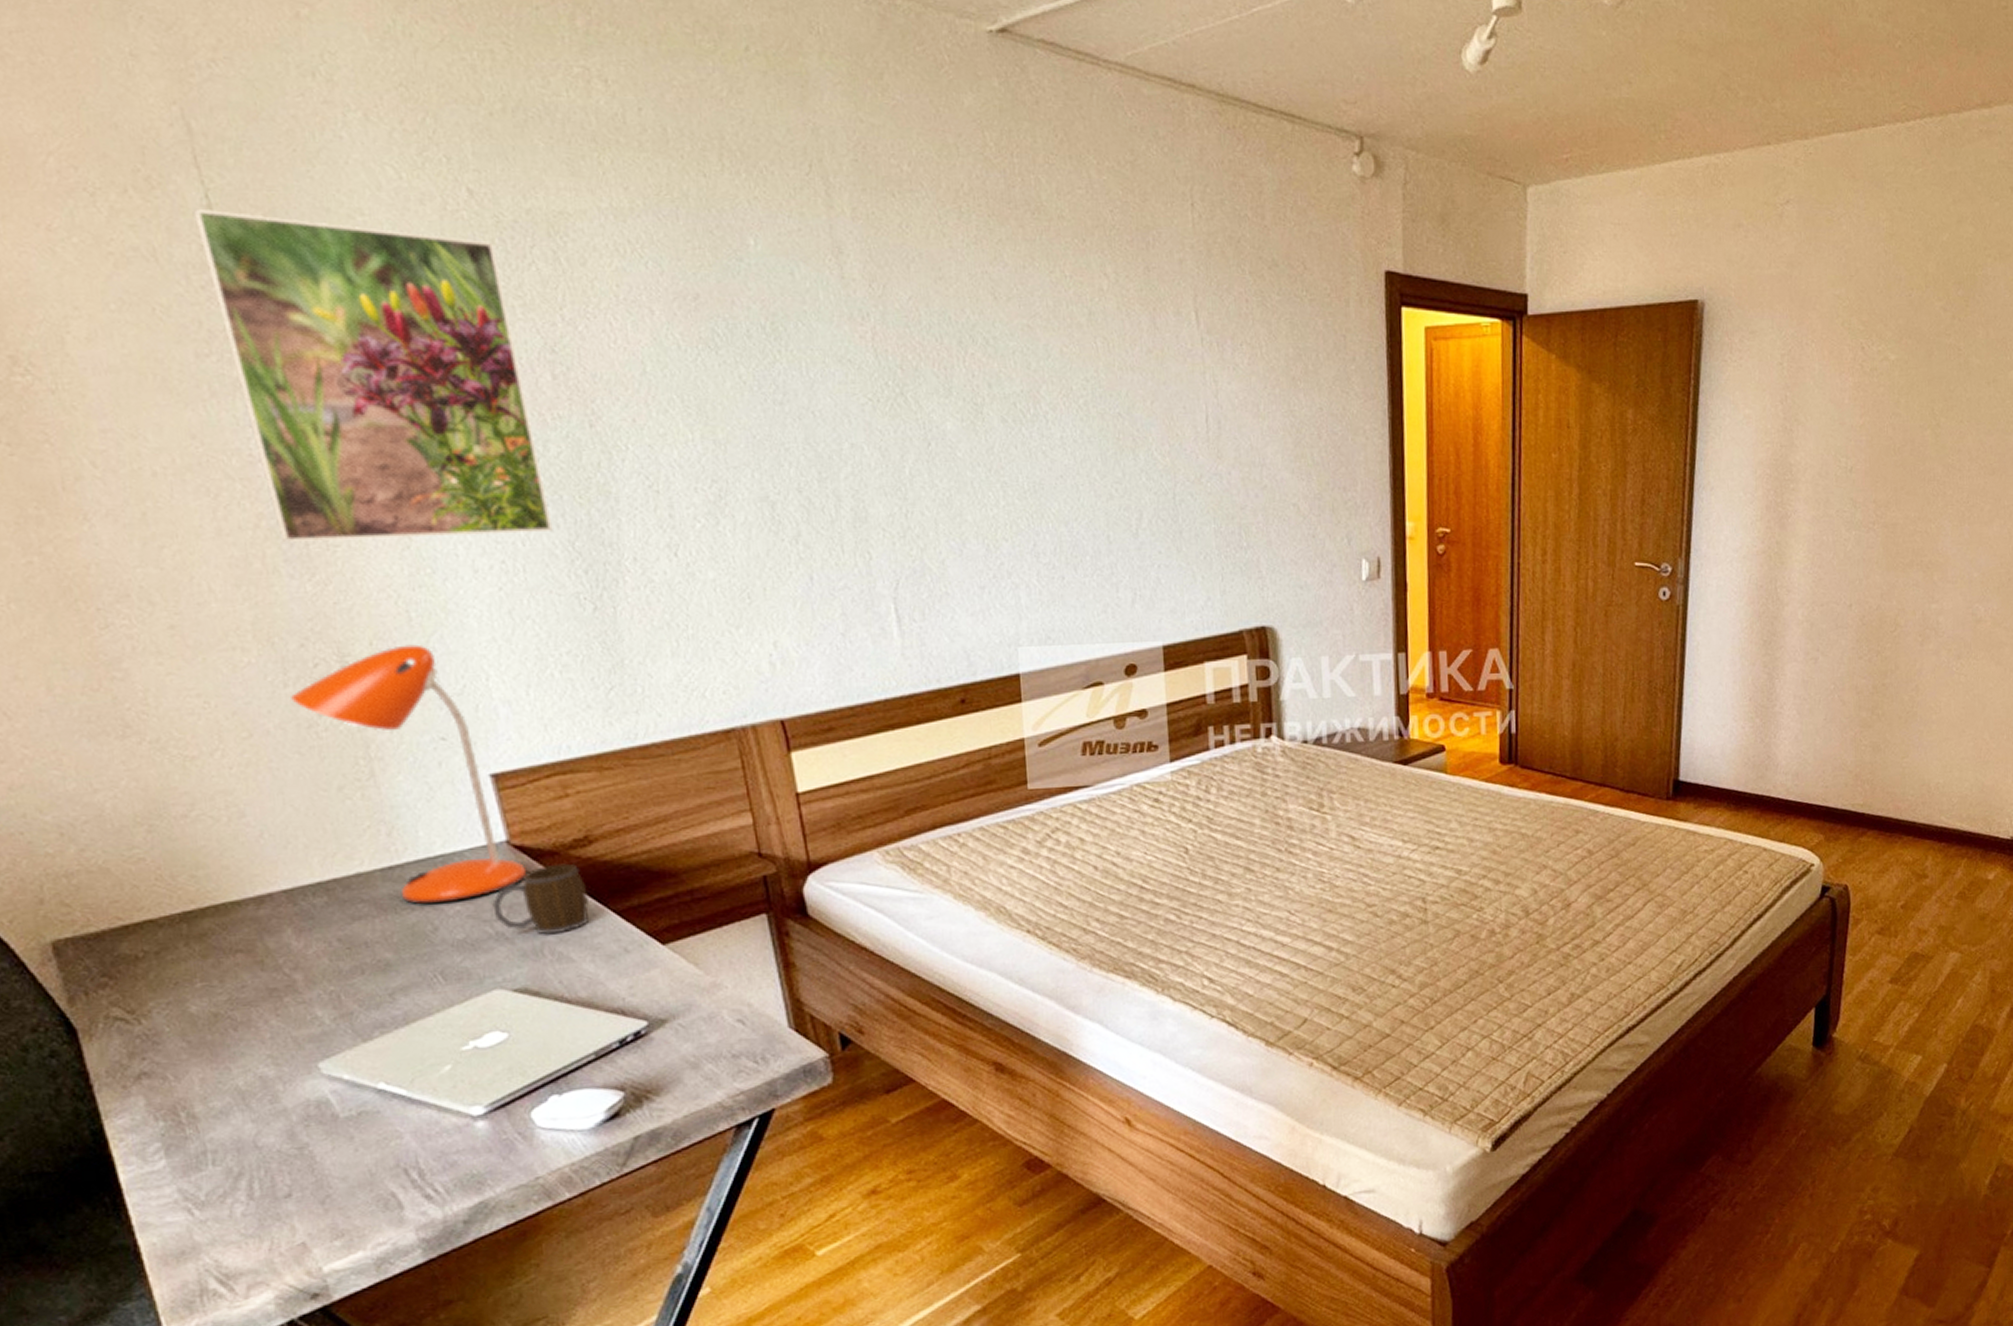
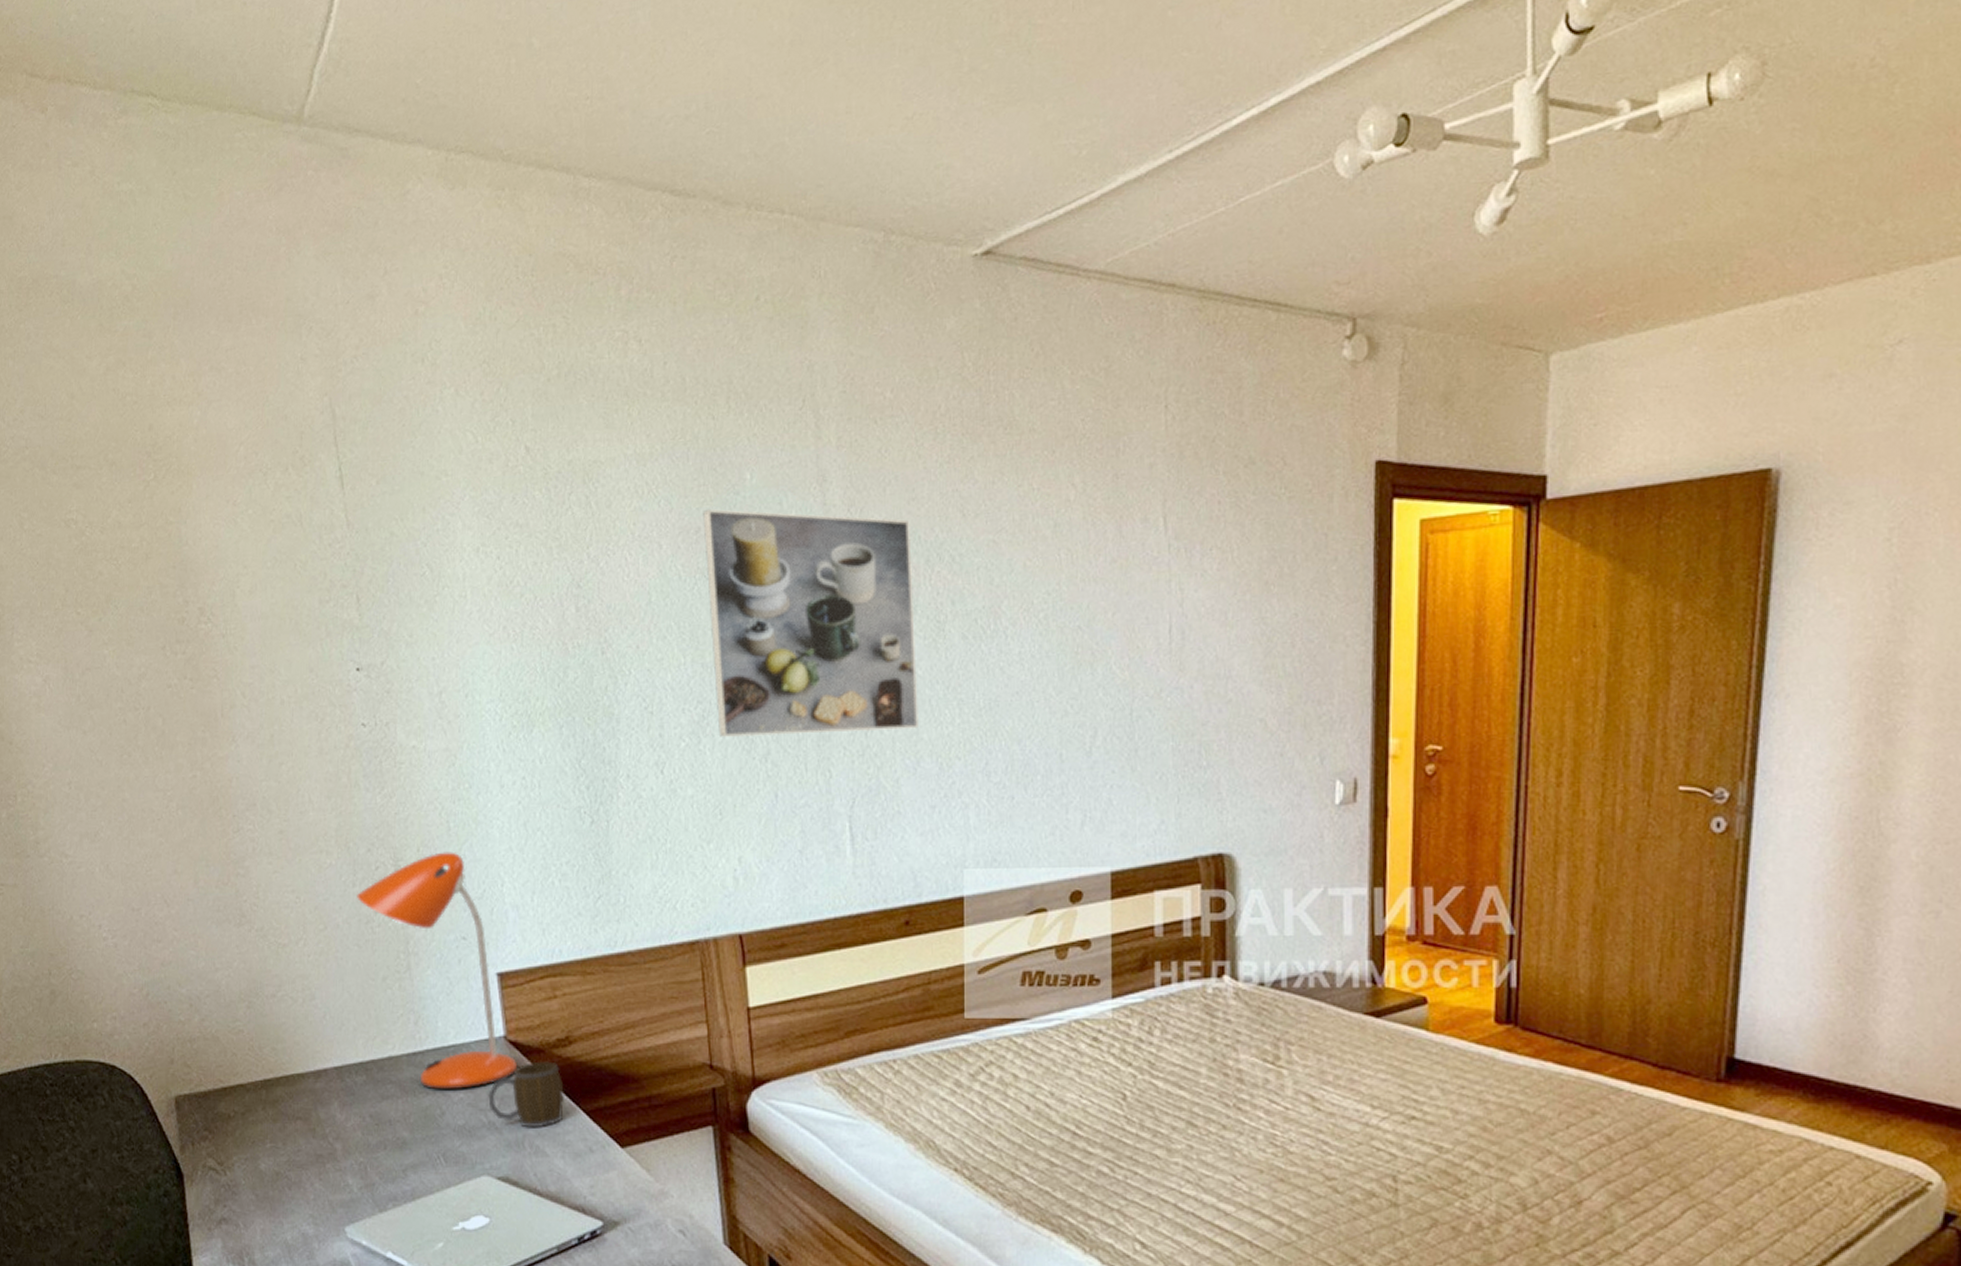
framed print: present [192,208,553,542] -> none [329,479,565,759]
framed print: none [701,276,962,519] -> present [703,509,918,738]

